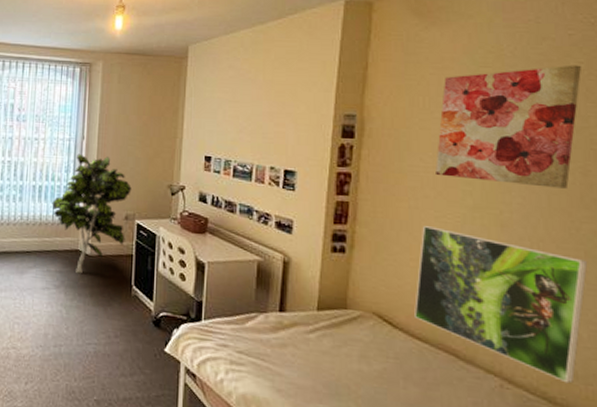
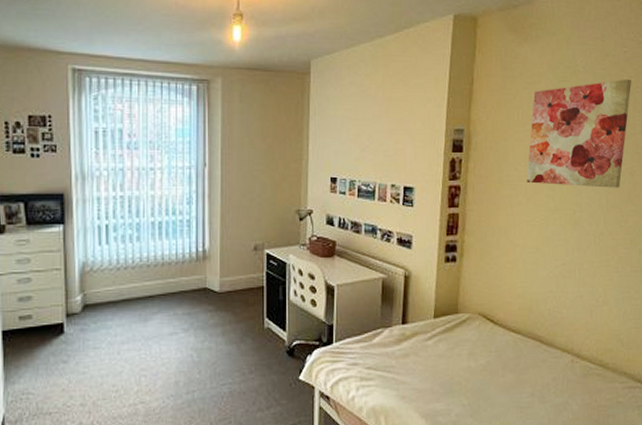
indoor plant: present [52,153,132,274] -> none [174,183,259,314]
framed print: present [414,225,588,384] -> none [510,229,632,351]

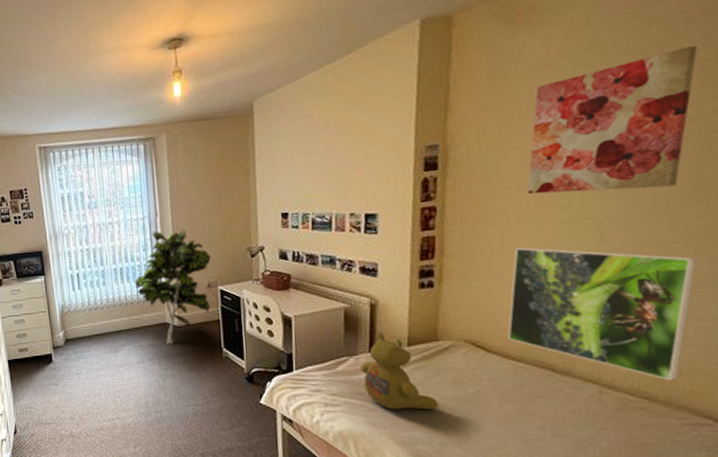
indoor plant: none [174,183,259,314] -> present [134,229,211,345]
stuffed bear: none [394,303,457,382] -> present [361,331,439,410]
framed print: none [510,229,632,351] -> present [508,247,698,381]

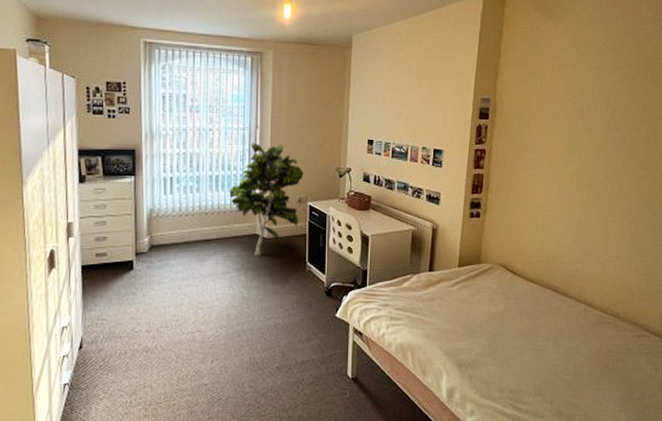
stuffed bear: present [361,331,439,410] -> none [421,253,478,324]
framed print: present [508,247,698,381] -> none [529,189,645,302]
wall art: present [528,45,697,195] -> none [548,54,649,154]

